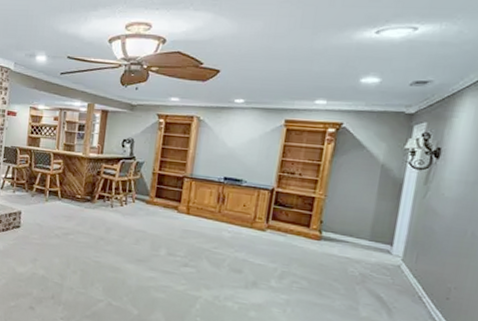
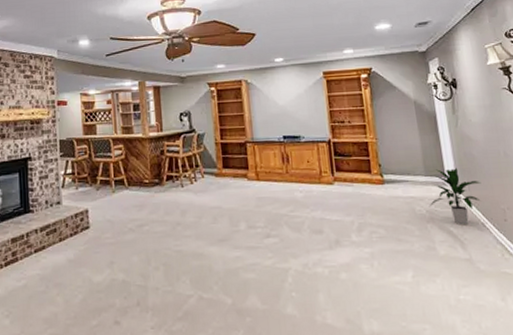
indoor plant: none [363,236,433,295] -> present [429,168,481,225]

